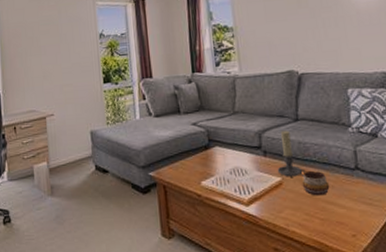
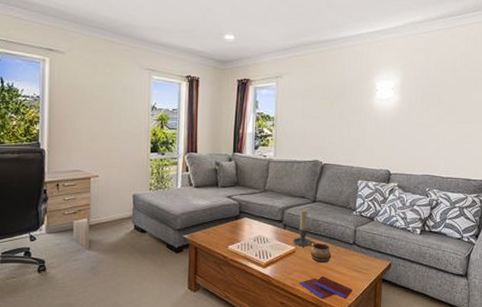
book: none [293,212,366,242] -> present [299,276,353,299]

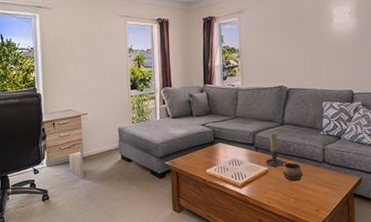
book: present [299,276,353,299] -> none [274,193,326,215]

